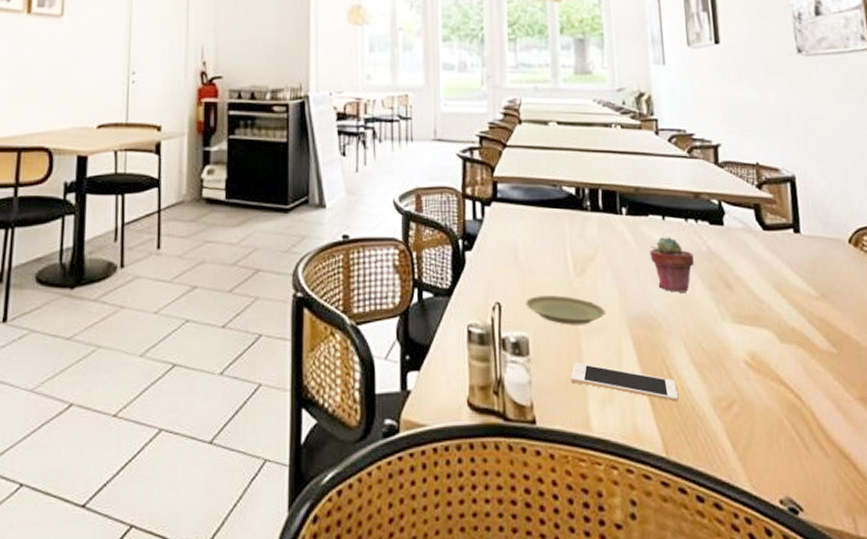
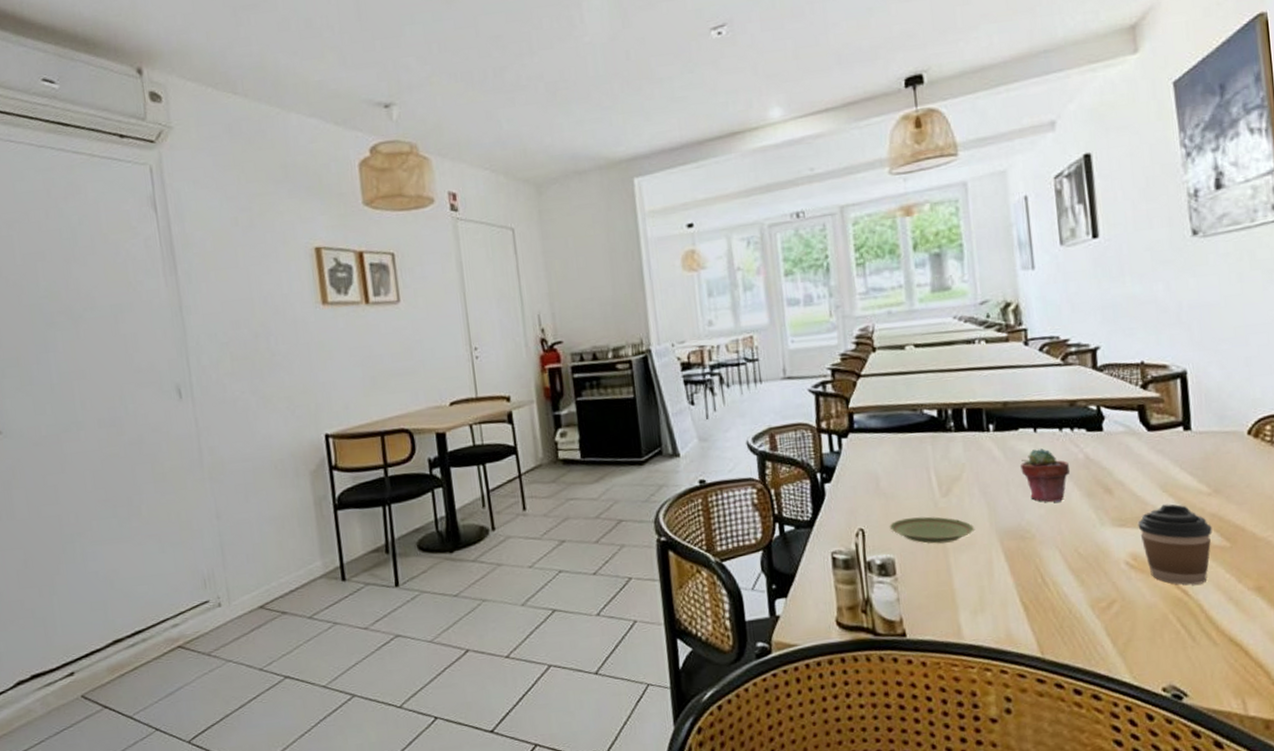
cell phone: present [570,362,678,402] -> none [939,577,1054,607]
coffee cup: none [755,304,821,390] -> present [1137,504,1212,585]

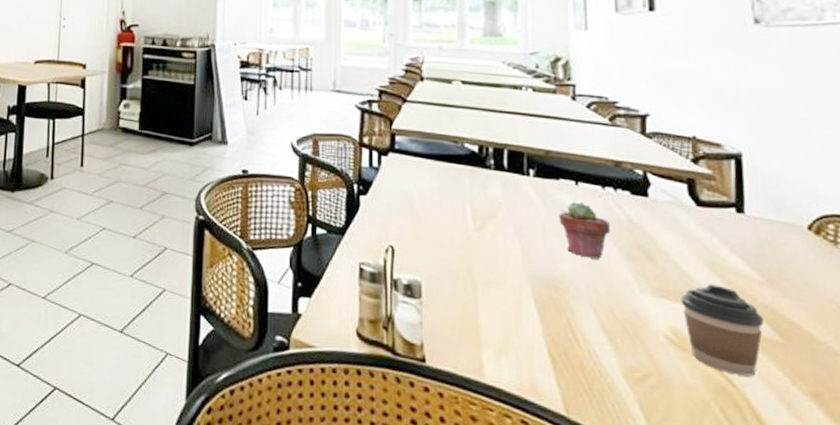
plate: present [889,516,975,544] -> none [419,244,507,278]

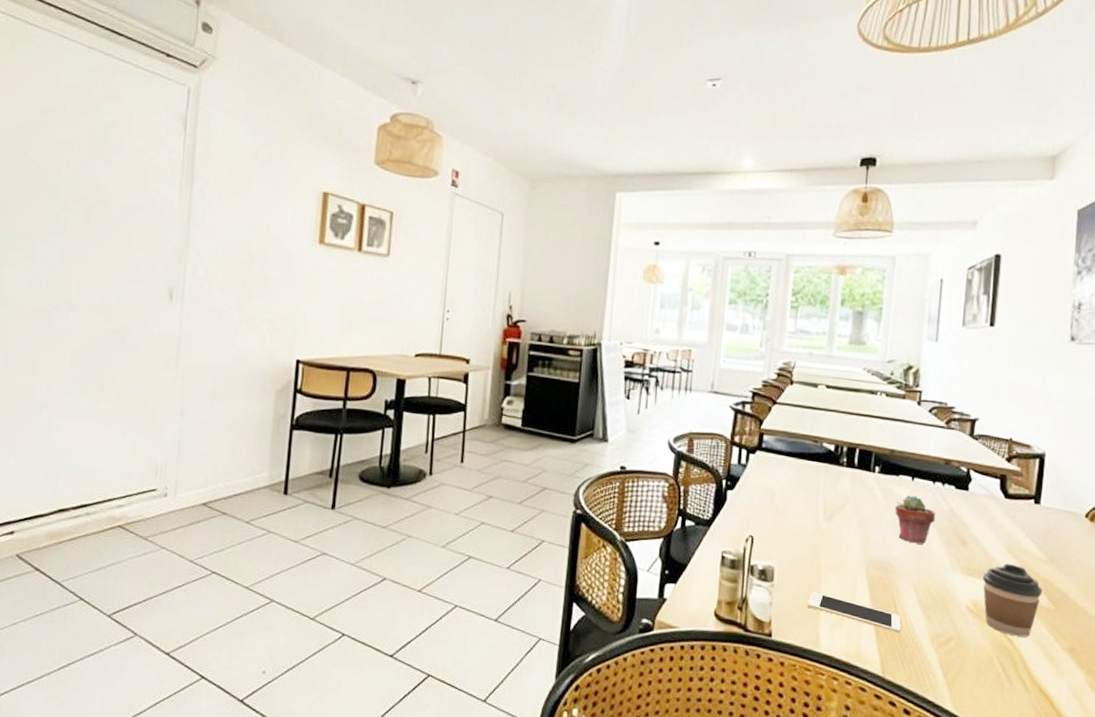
cell phone: none [464,311,583,365] -> present [807,592,901,634]

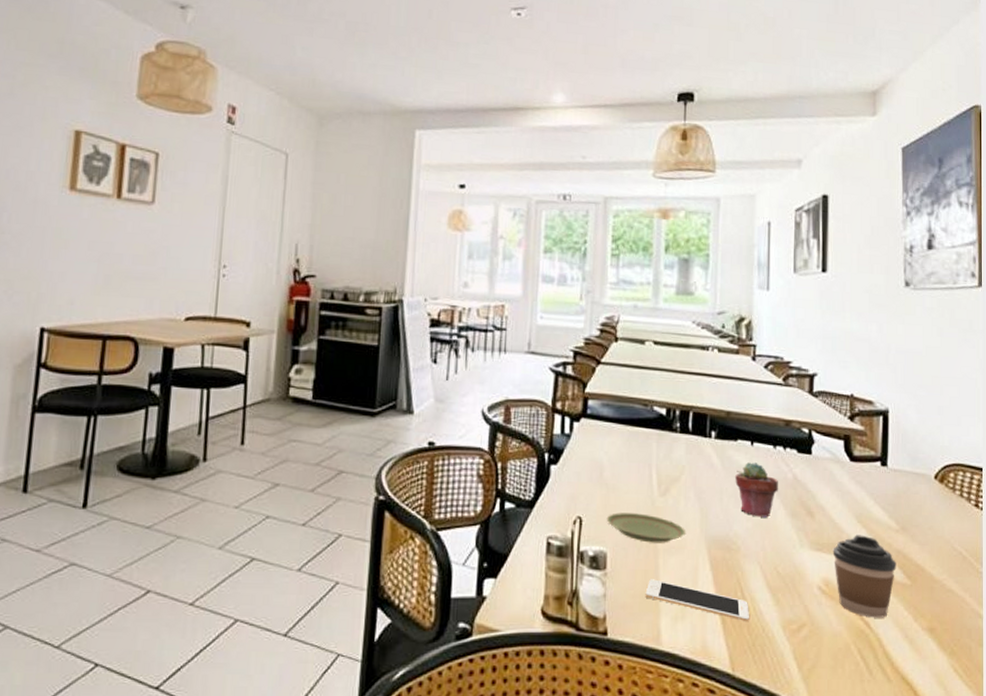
plate: none [775,534,848,562] -> present [606,513,687,543]

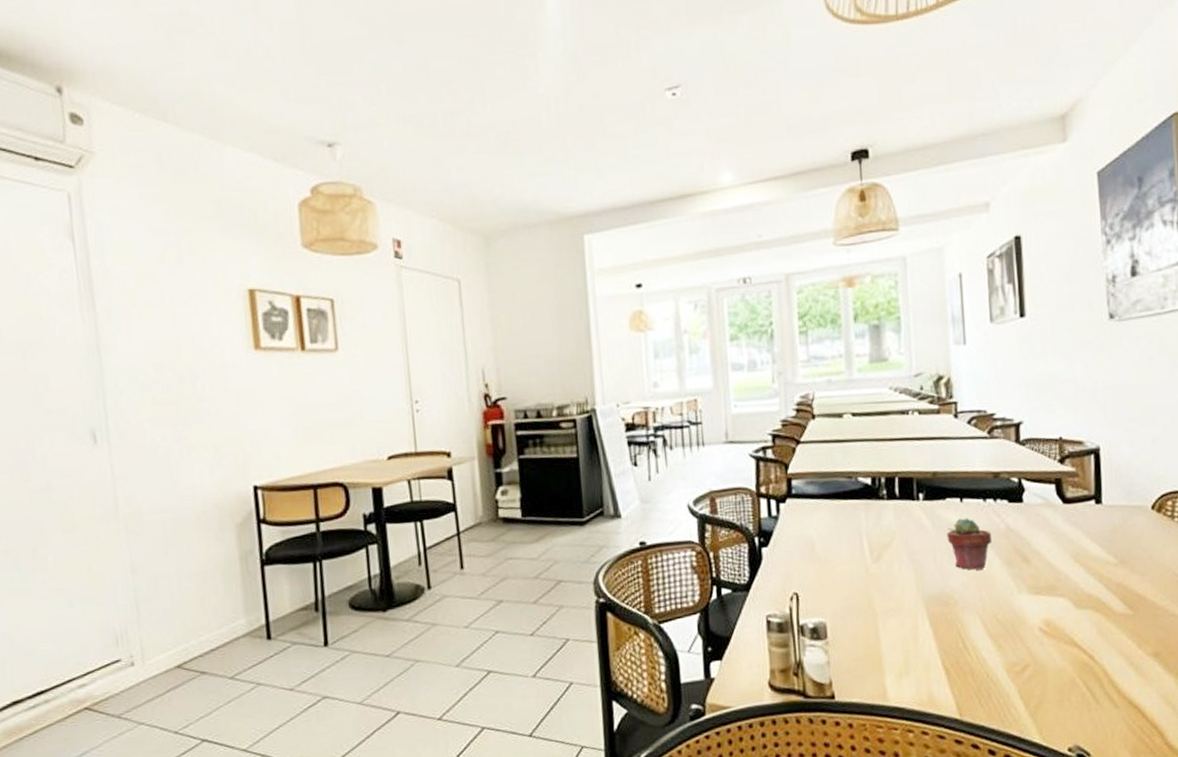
plate: present [606,513,687,543] -> none [822,581,903,609]
cell phone: present [645,579,749,622] -> none [868,641,973,670]
coffee cup: present [833,535,896,618] -> none [1051,573,1117,651]

